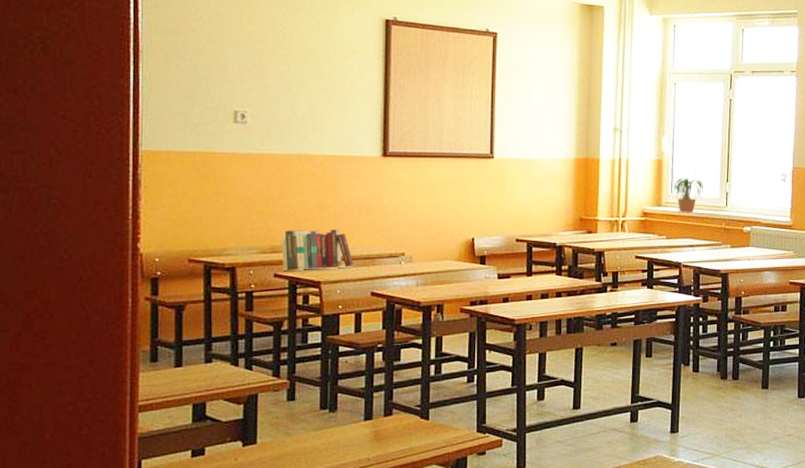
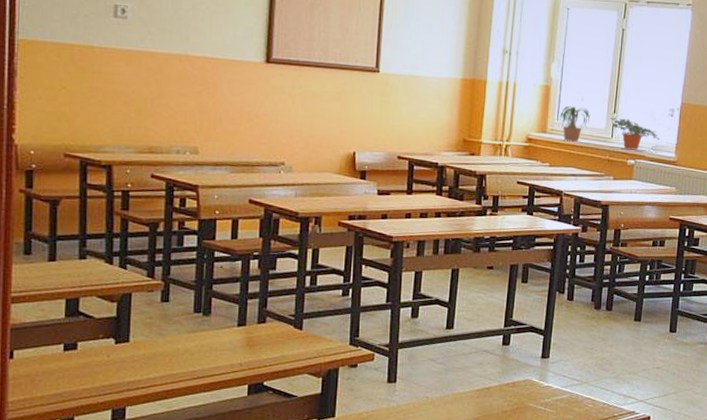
books: present [281,229,353,271] -> none [159,131,232,173]
potted plant: none [724,186,774,217] -> present [610,117,660,150]

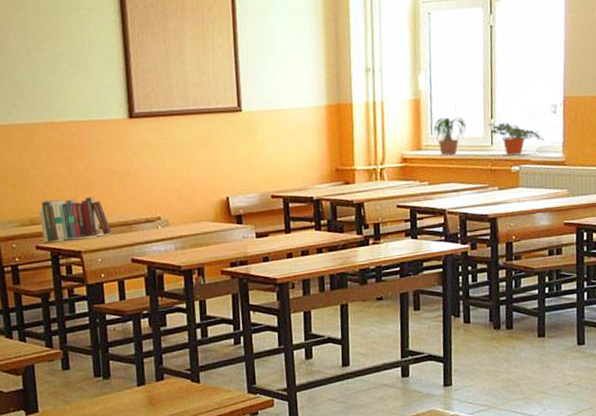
books: none [159,131,232,173] -> present [39,196,111,242]

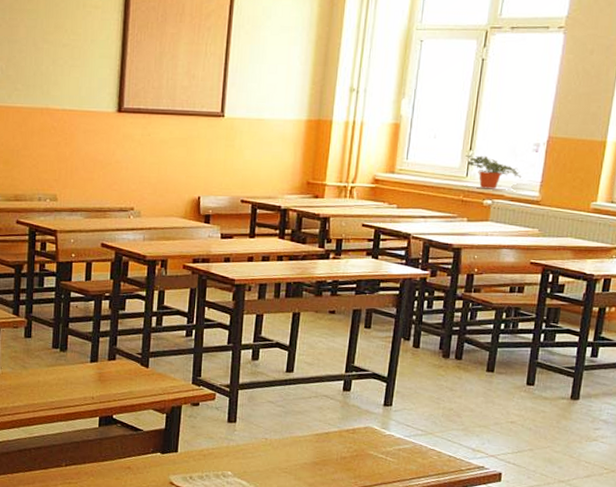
books: present [39,196,111,242] -> none [24,180,87,219]
potted plant: present [433,117,466,156] -> none [409,144,444,182]

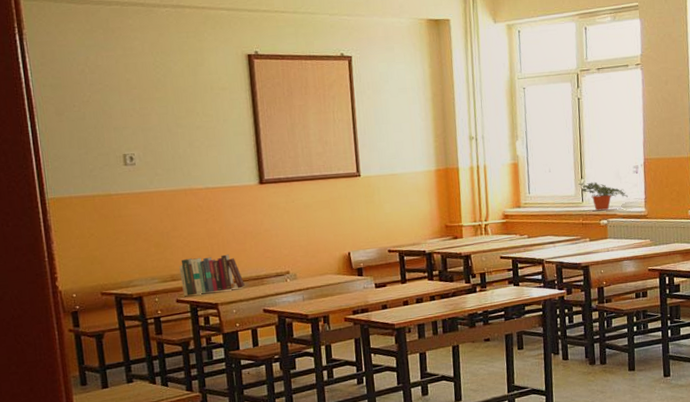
books: none [24,180,87,219] -> present [179,254,245,296]

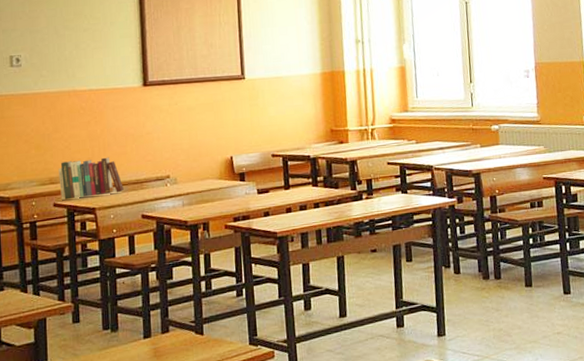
potted plant: present [578,181,629,211] -> none [468,86,520,116]

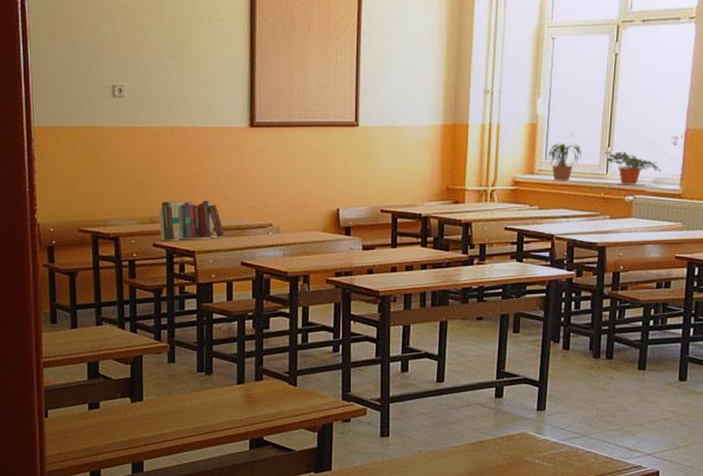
potted plant: none [418,81,448,117] -> present [548,143,582,181]
potted plant: none [468,86,520,116] -> present [604,151,662,185]

